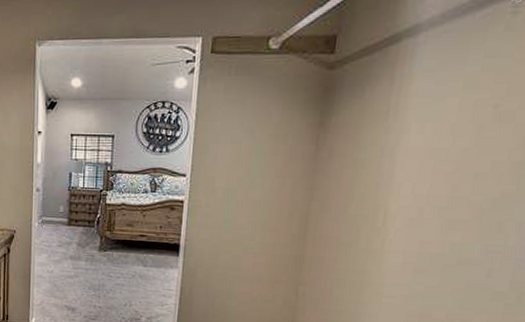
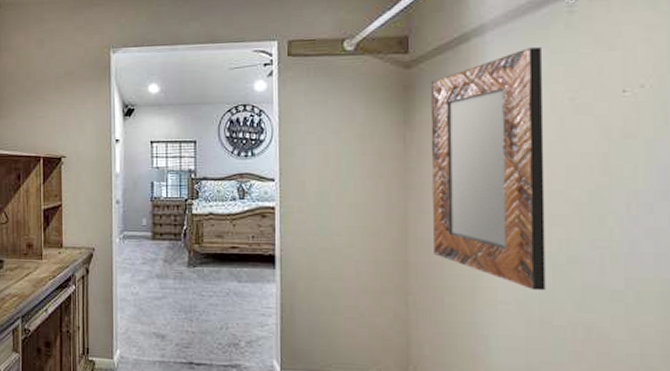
home mirror: none [329,51,475,288] -> present [430,47,546,291]

